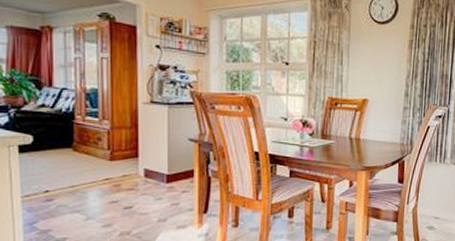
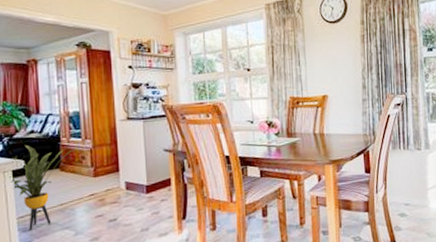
house plant: none [15,118,89,211] -> present [10,144,74,231]

